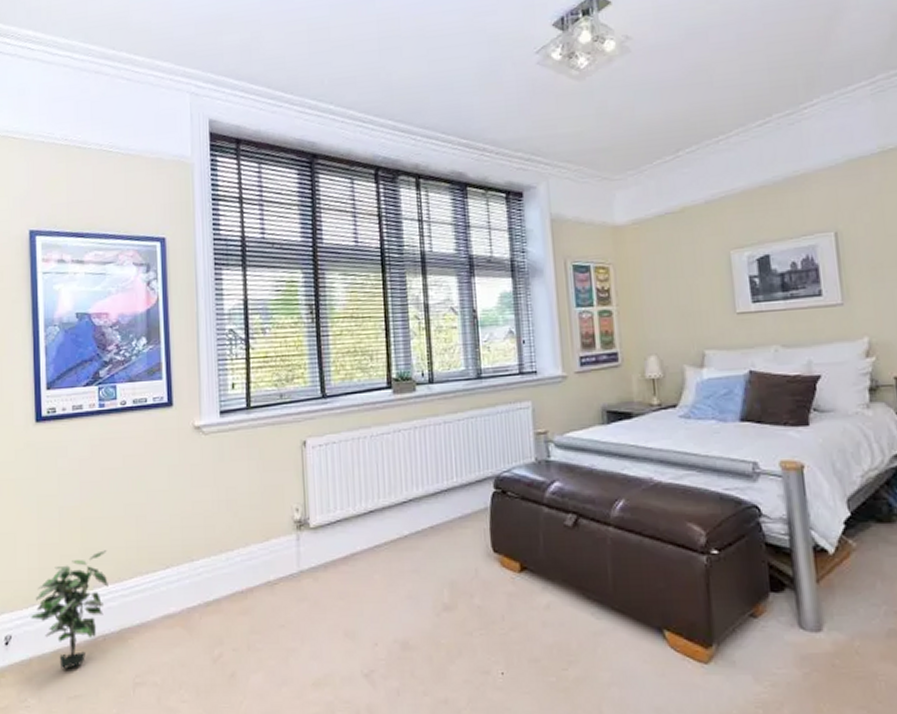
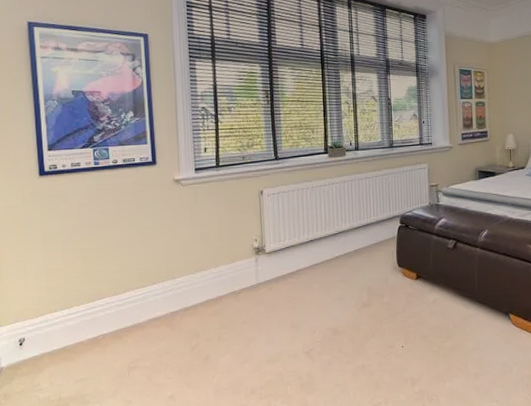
potted plant: present [30,550,108,670] -> none [40,272,106,361]

